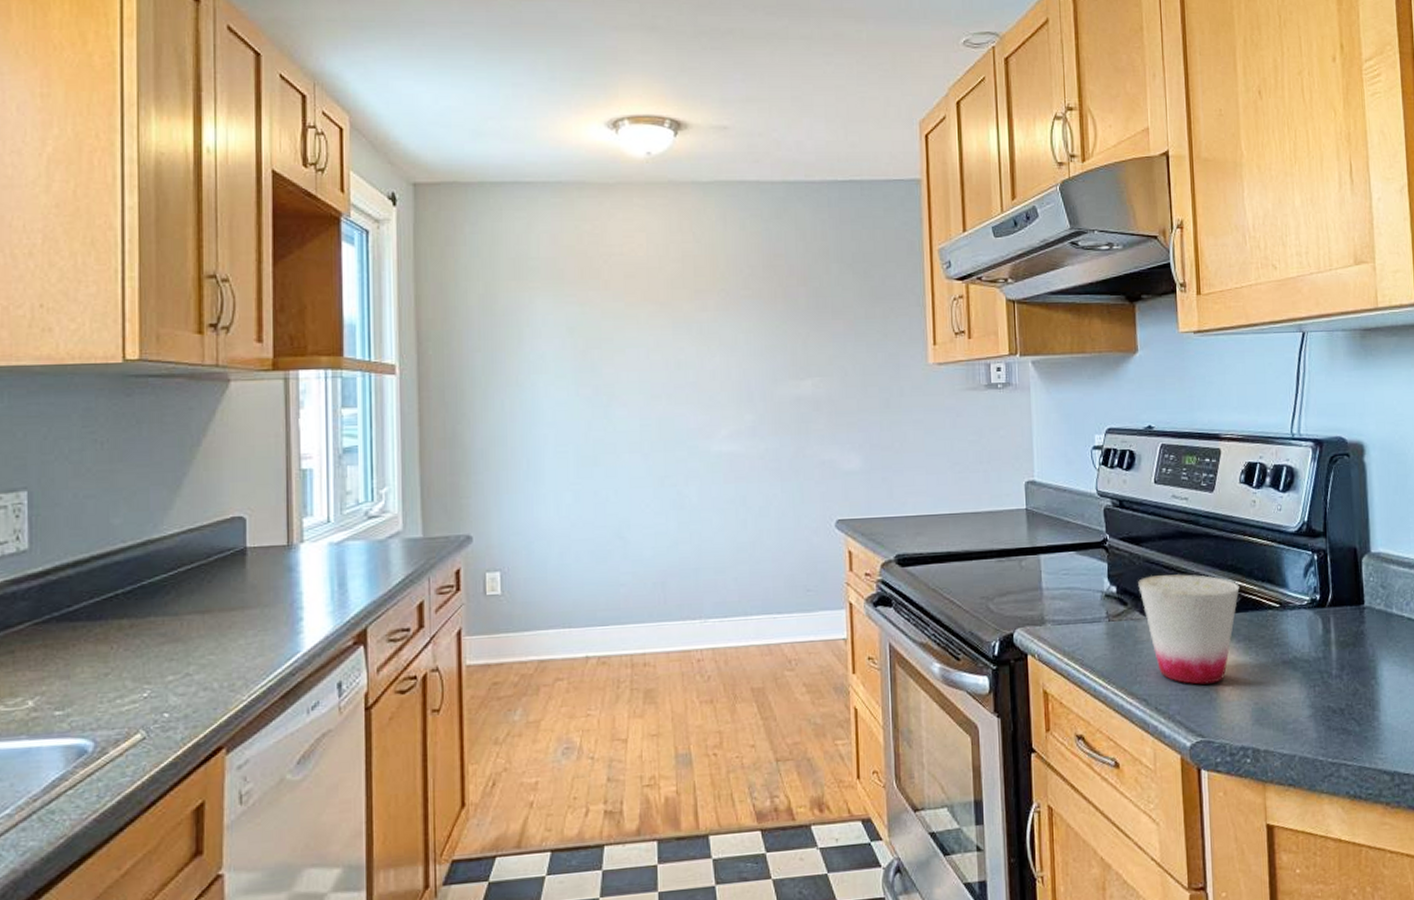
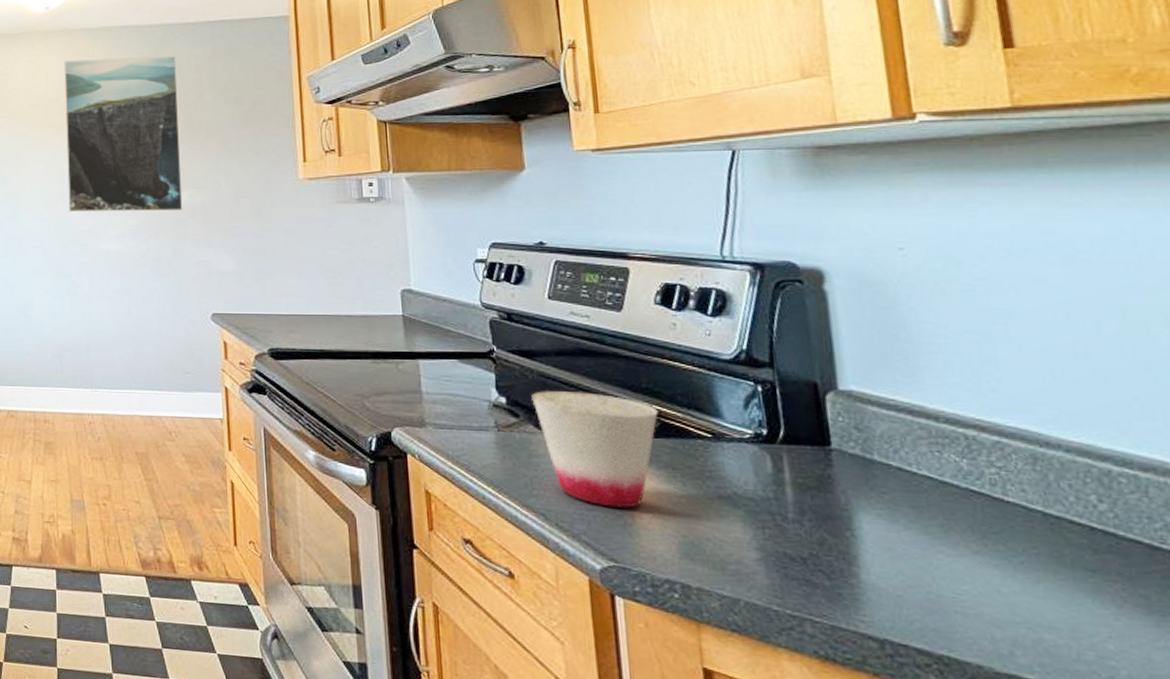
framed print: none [669,219,806,408] -> present [64,55,183,212]

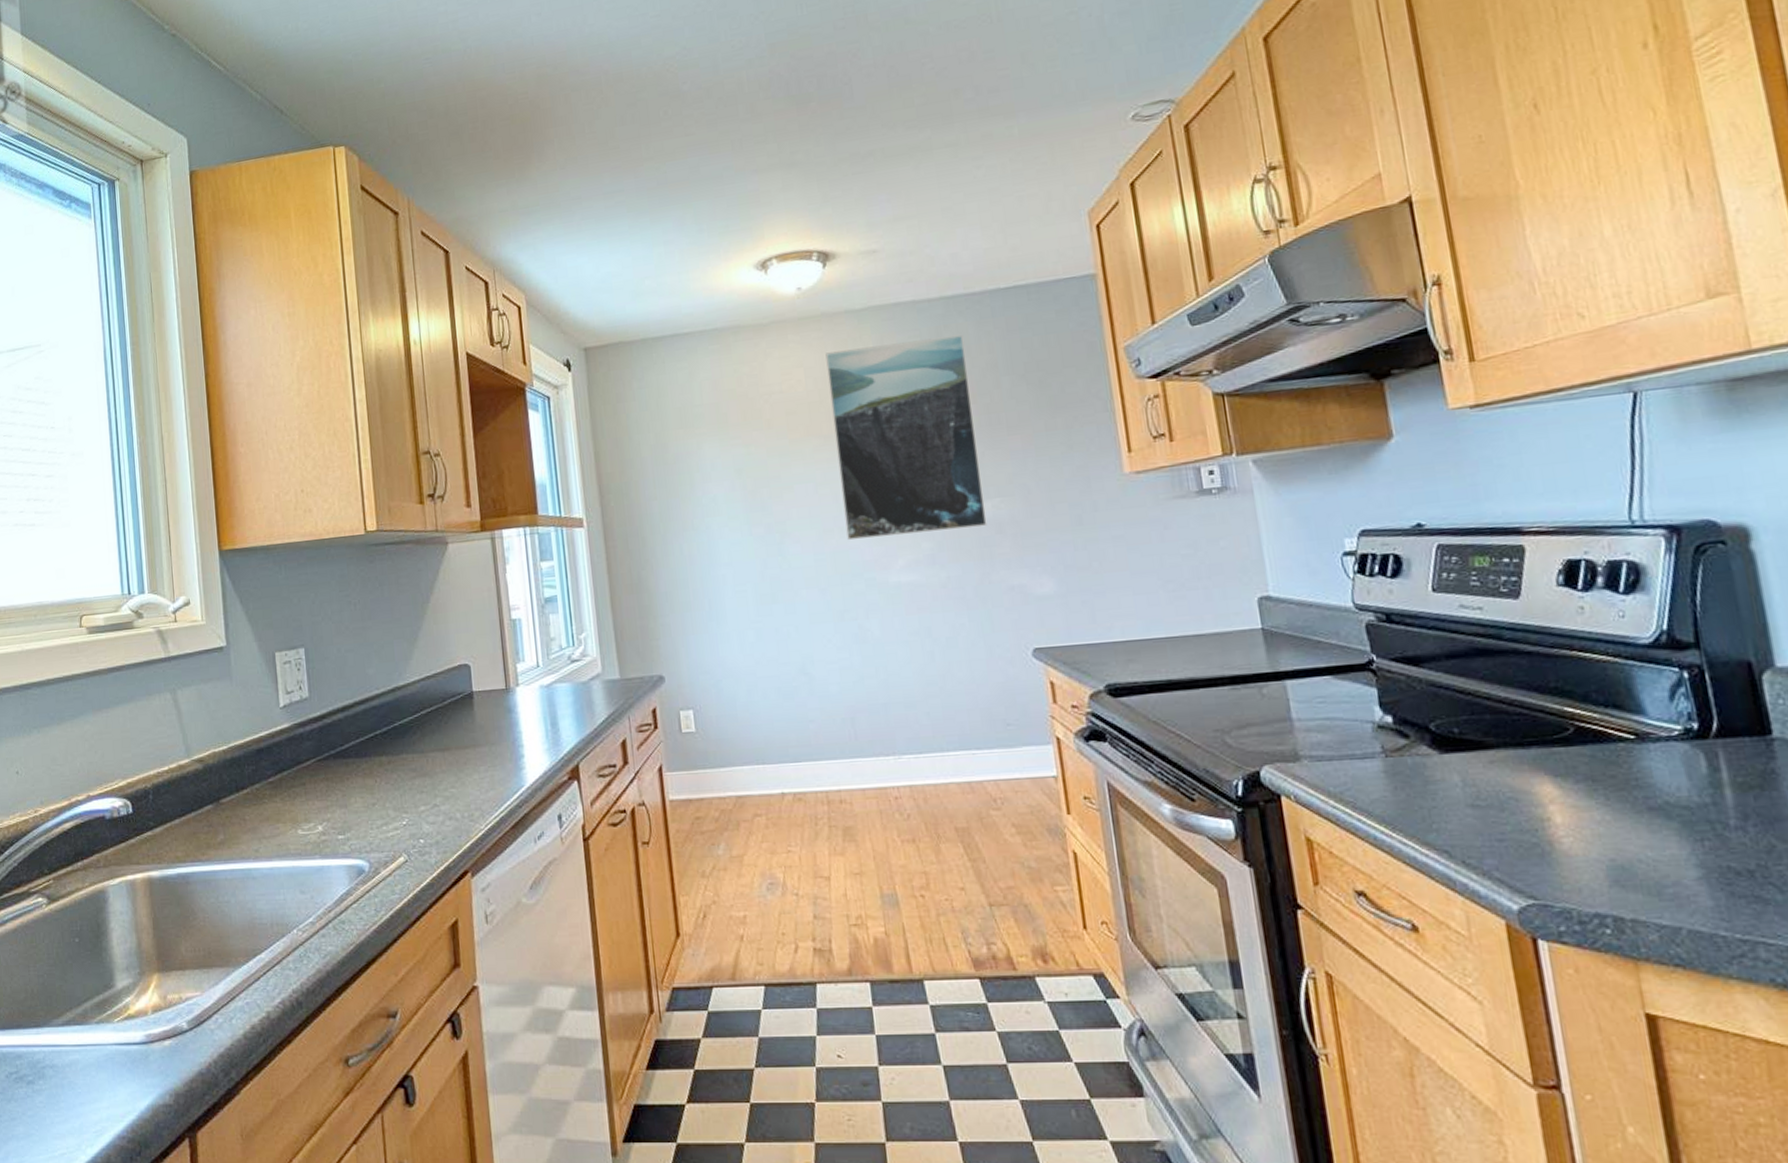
cup: present [531,391,658,509] -> none [1422,699,1572,835]

